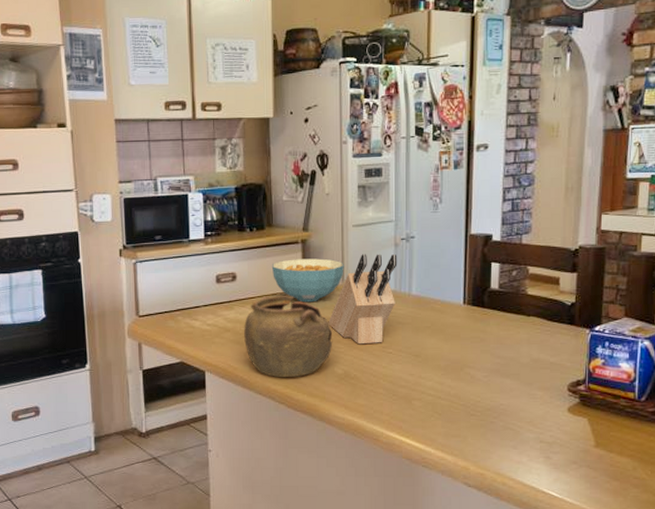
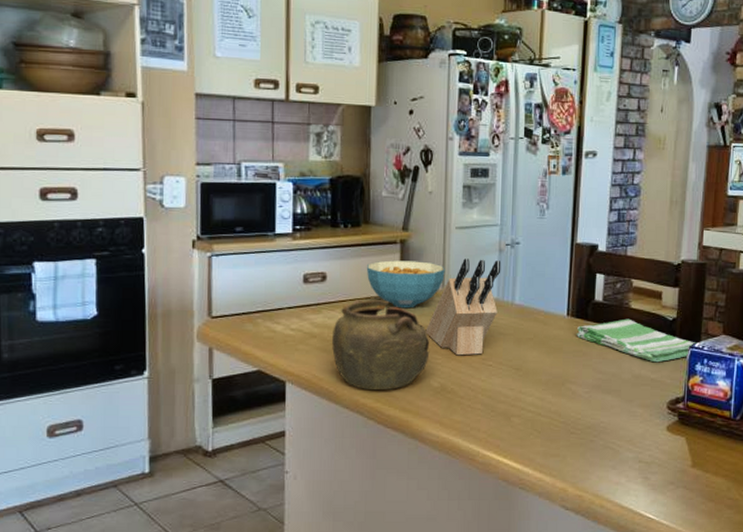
dish towel: none [473,305,598,347] -> present [576,318,698,363]

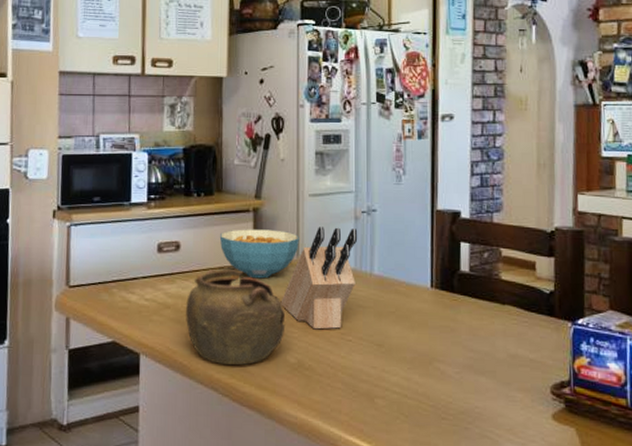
dish towel: present [576,318,698,363] -> none [442,291,581,341]

